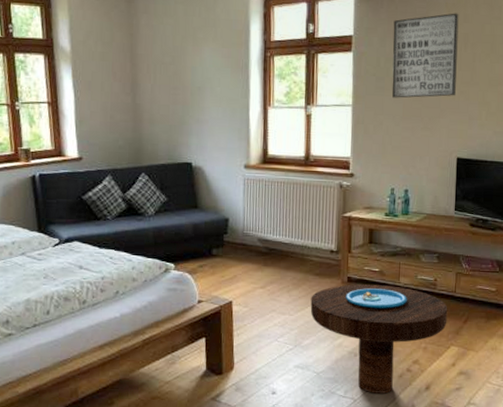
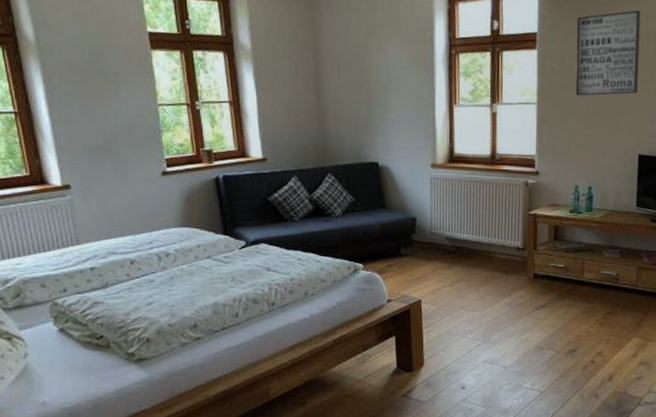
side table: present [310,284,448,394] -> none [498,280,630,385]

